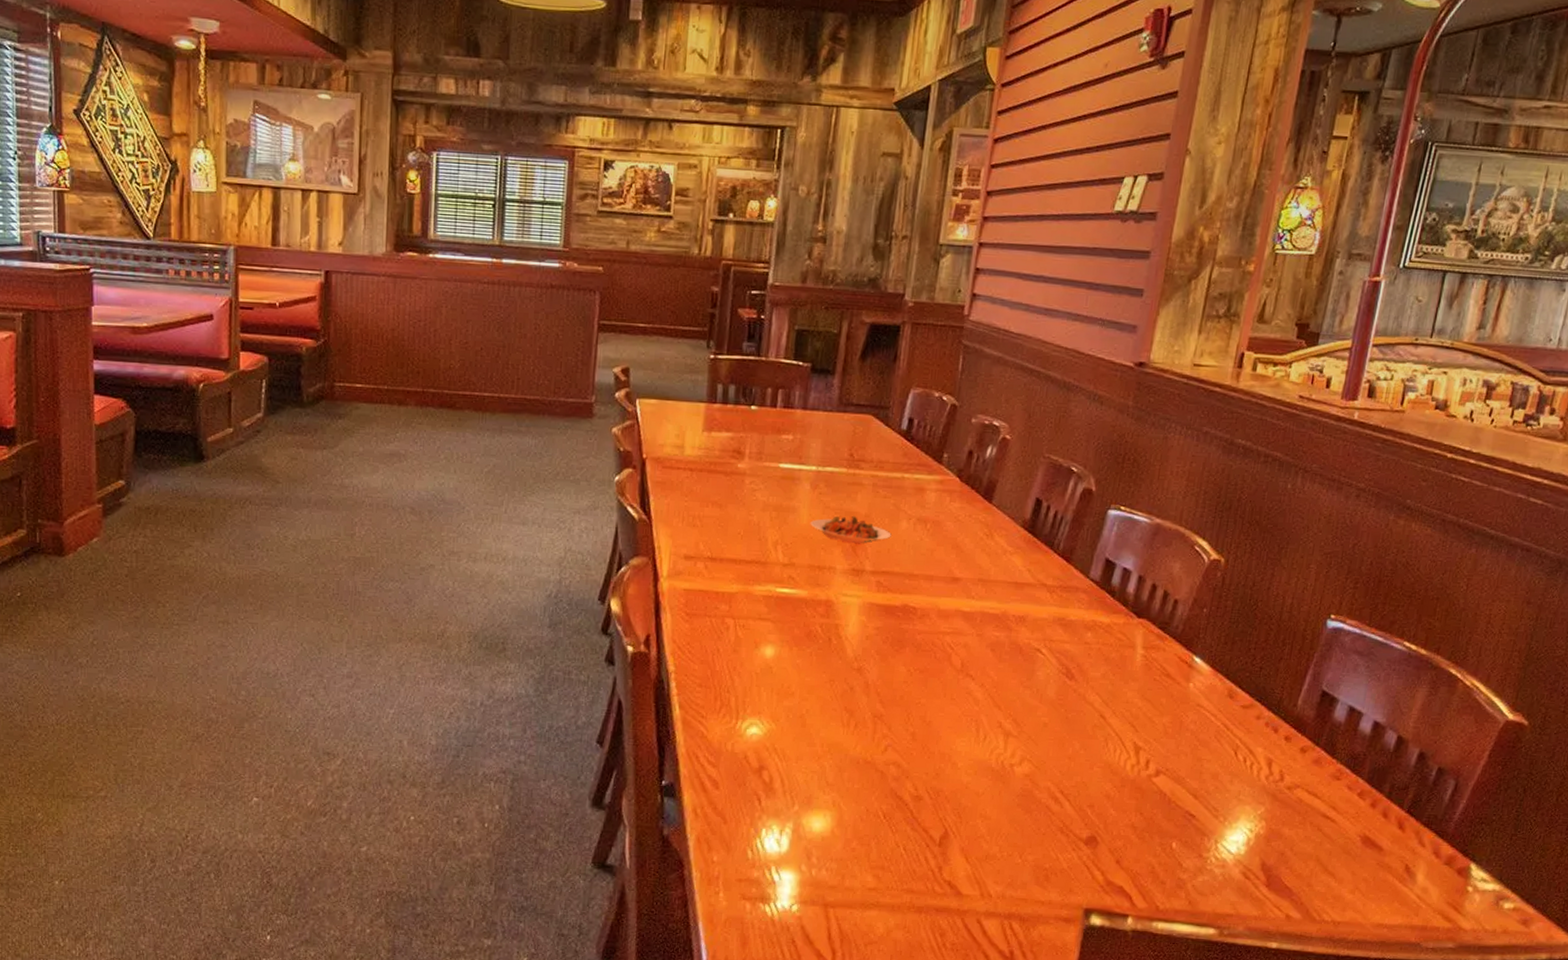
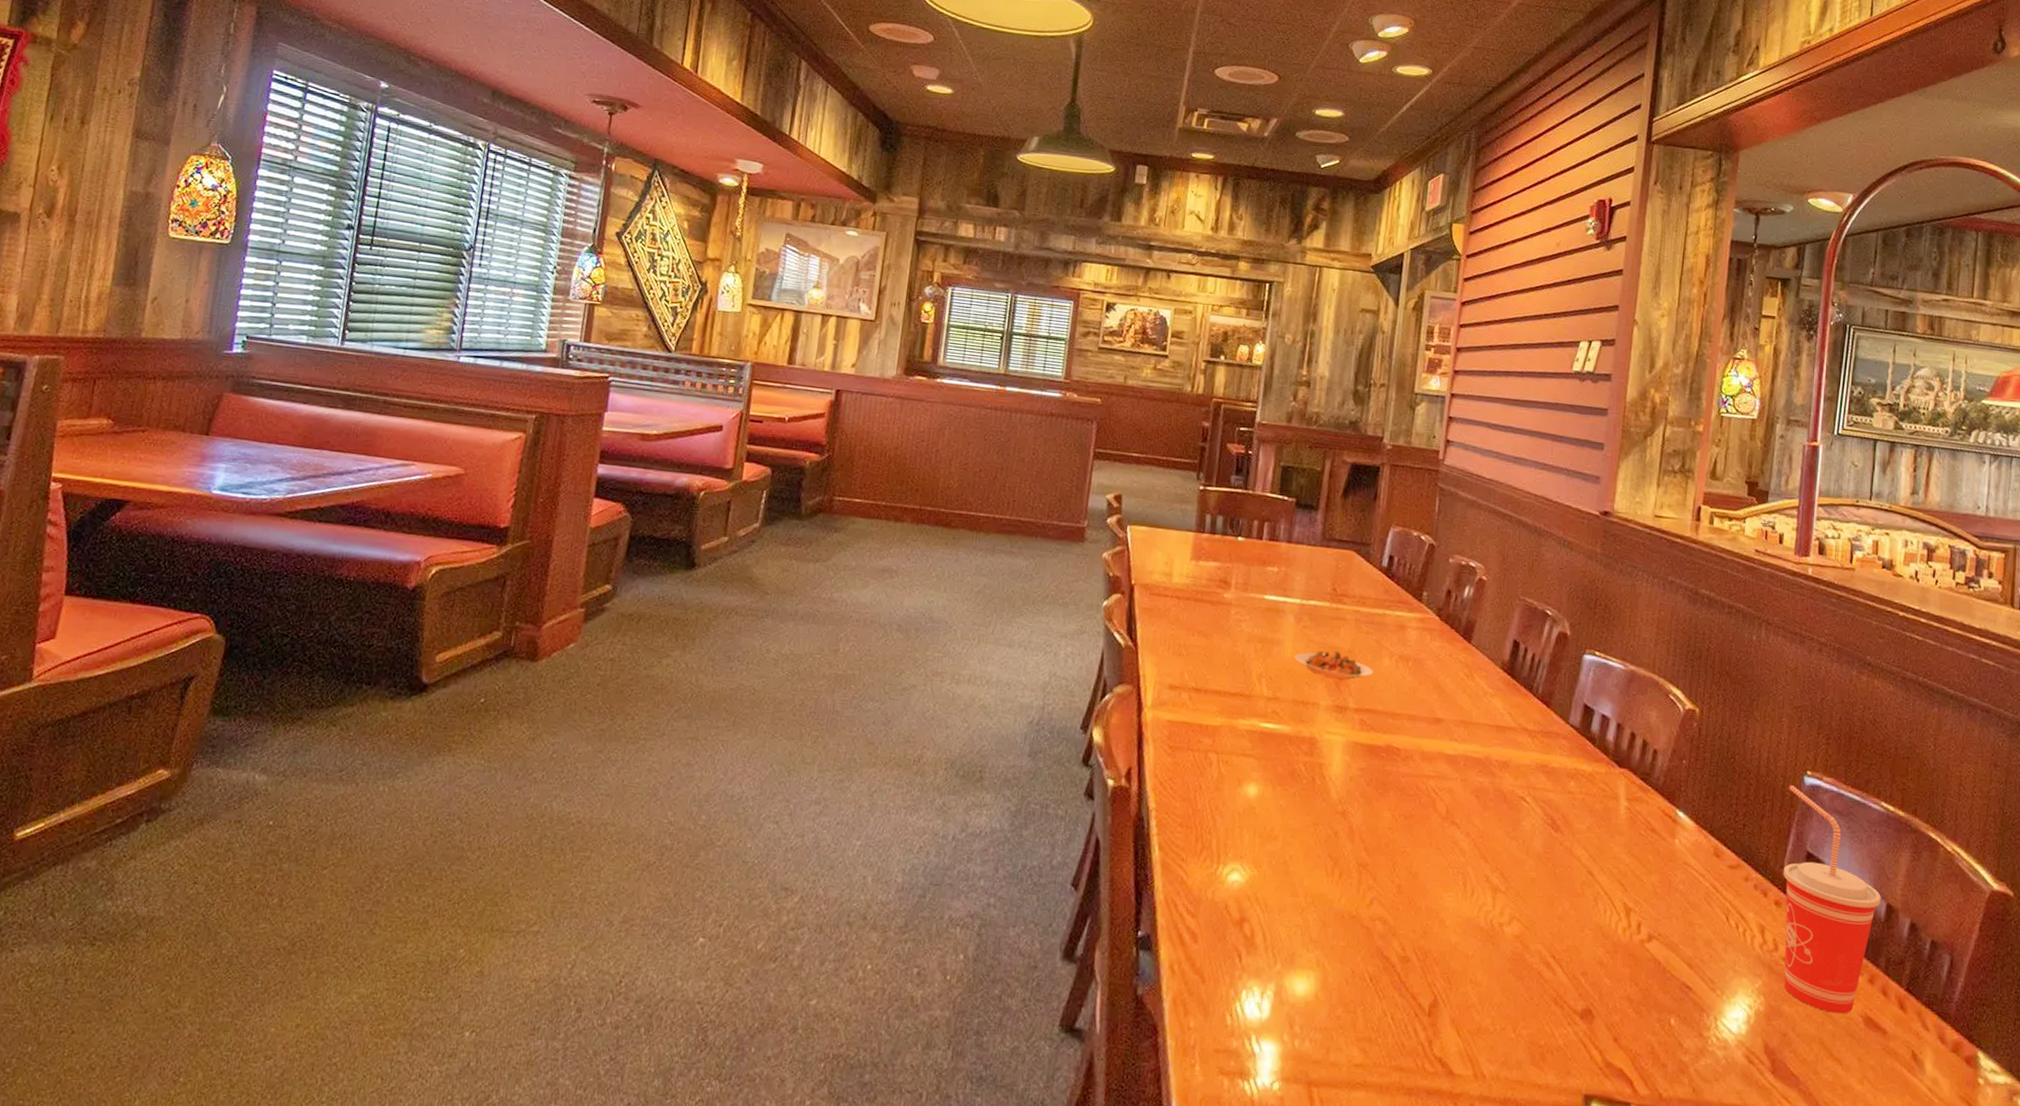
beverage cup: none [1286,629,1393,835] -> present [1783,785,1881,1014]

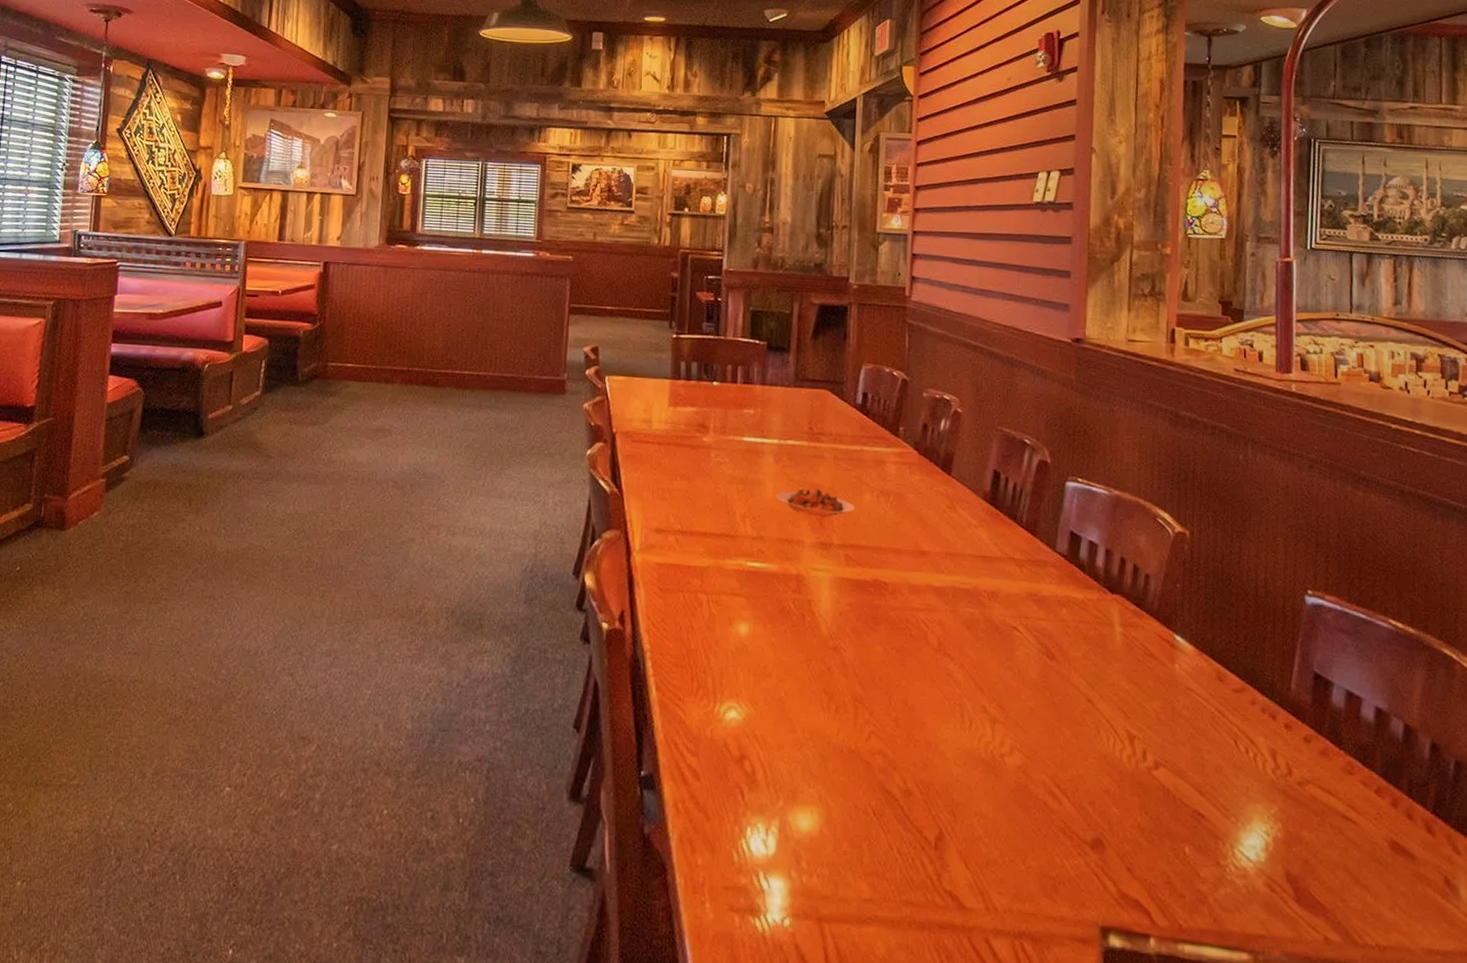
beverage cup: present [1783,785,1881,1014] -> none [1289,605,1398,839]

